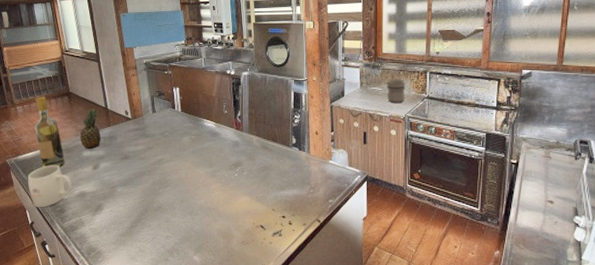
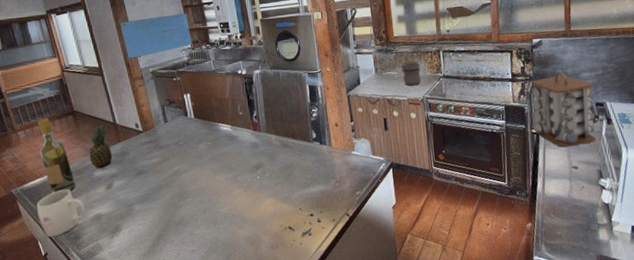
spice rack: none [514,105,580,181] -> present [531,71,596,148]

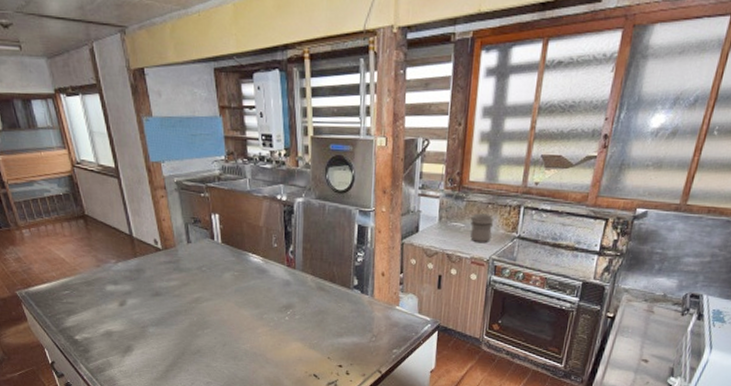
mug: present [36,189,86,238] -> none [42,299,96,347]
bottle: present [37,117,75,194] -> none [43,217,85,302]
fruit: present [89,125,113,169] -> none [101,235,127,283]
spice rack: present [531,71,596,148] -> none [610,251,696,338]

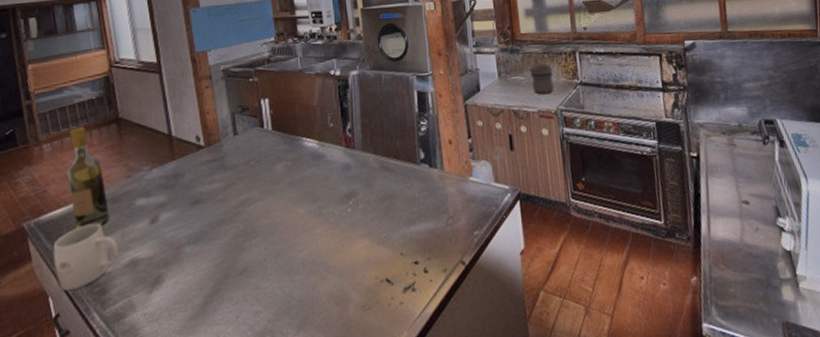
mug: none [42,299,96,347] -> present [53,223,119,292]
bottle: none [43,217,85,302] -> present [67,126,109,229]

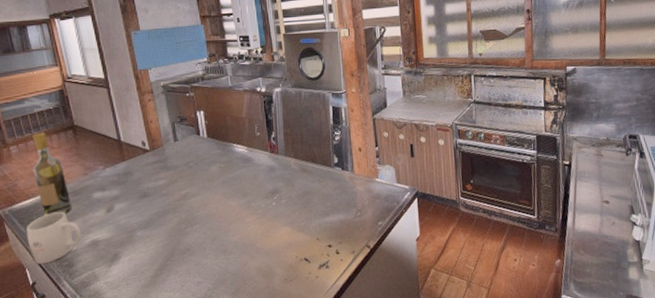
jar: present [530,63,554,95] -> none [431,84,451,111]

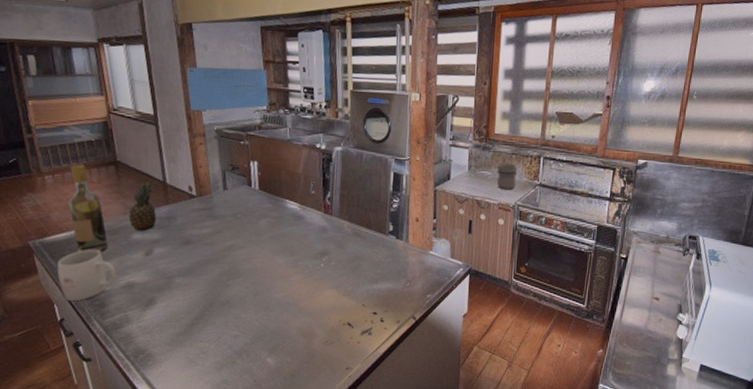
fruit: none [88,142,115,190] -> present [128,181,157,231]
jar: none [431,84,451,111] -> present [497,163,518,190]

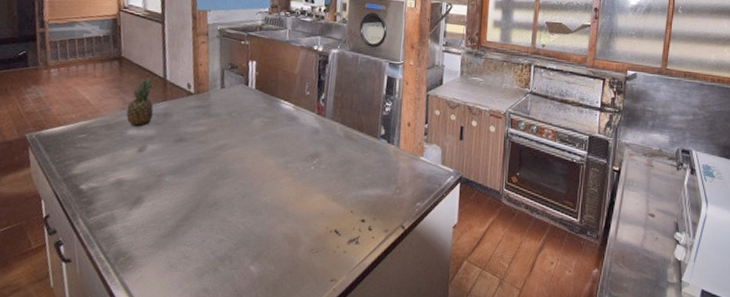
mug: present [57,249,117,302] -> none [49,143,108,198]
bottle: present [68,163,108,252] -> none [69,58,103,147]
jar: present [497,163,518,190] -> none [488,69,509,97]

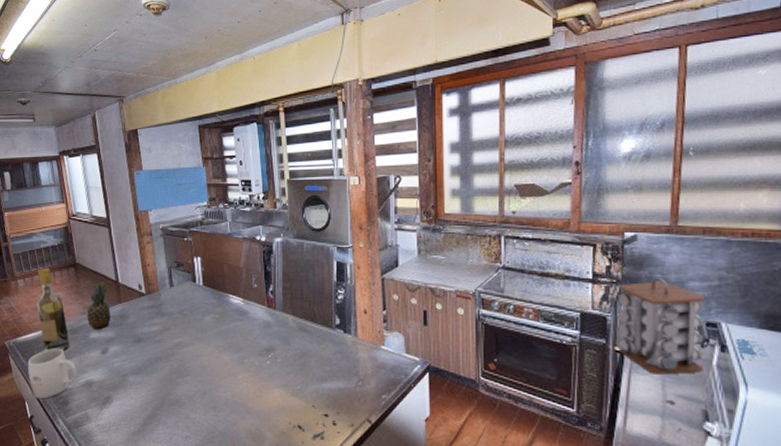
mug: none [49,143,108,198] -> present [27,348,78,399]
bottle: none [69,58,103,147] -> present [36,267,70,351]
spice rack: none [616,109,683,192] -> present [618,276,706,375]

